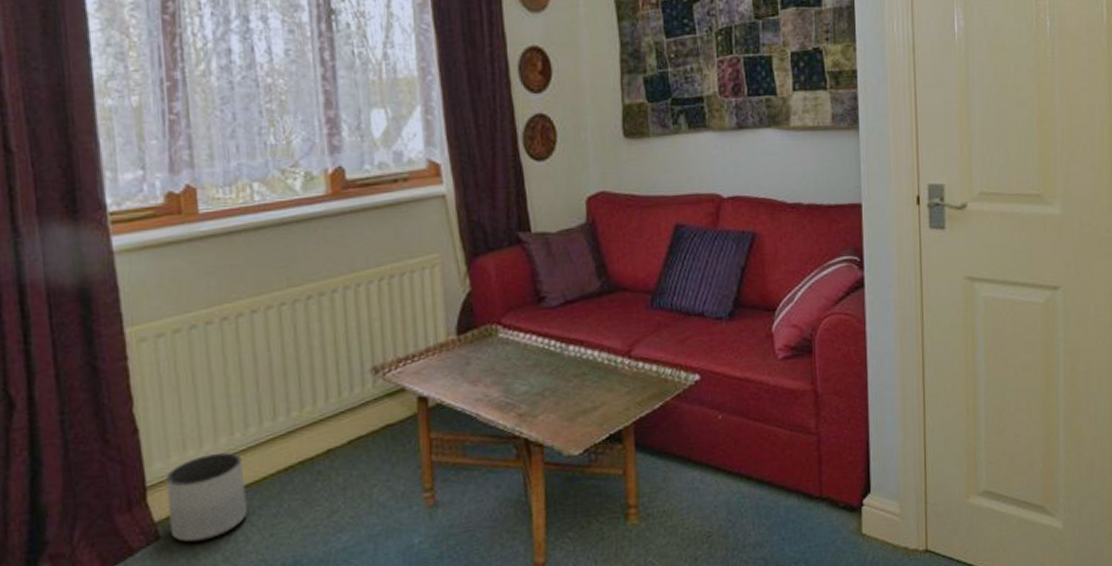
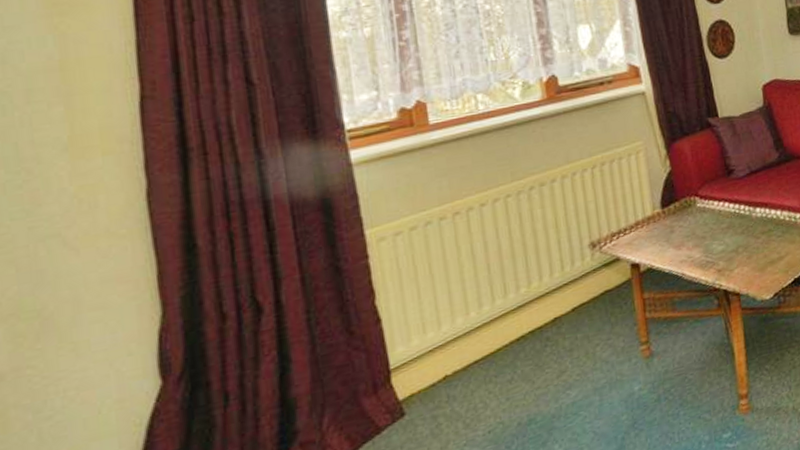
planter: present [166,452,247,543] -> none [408,330,485,416]

